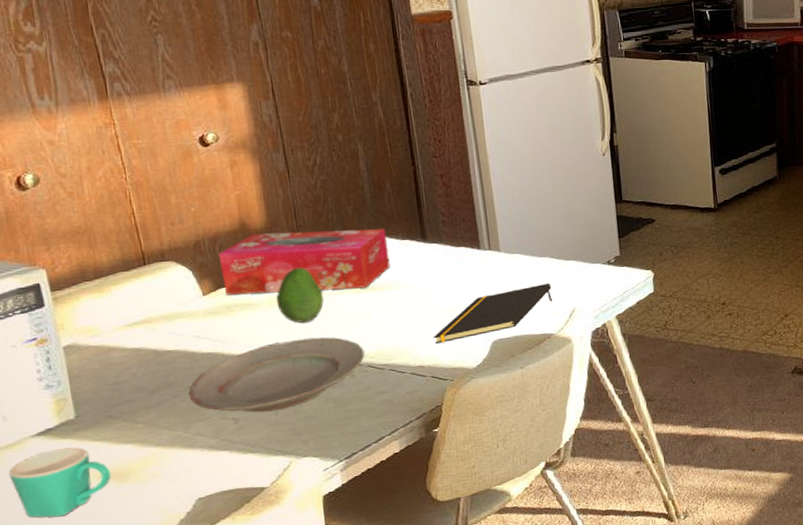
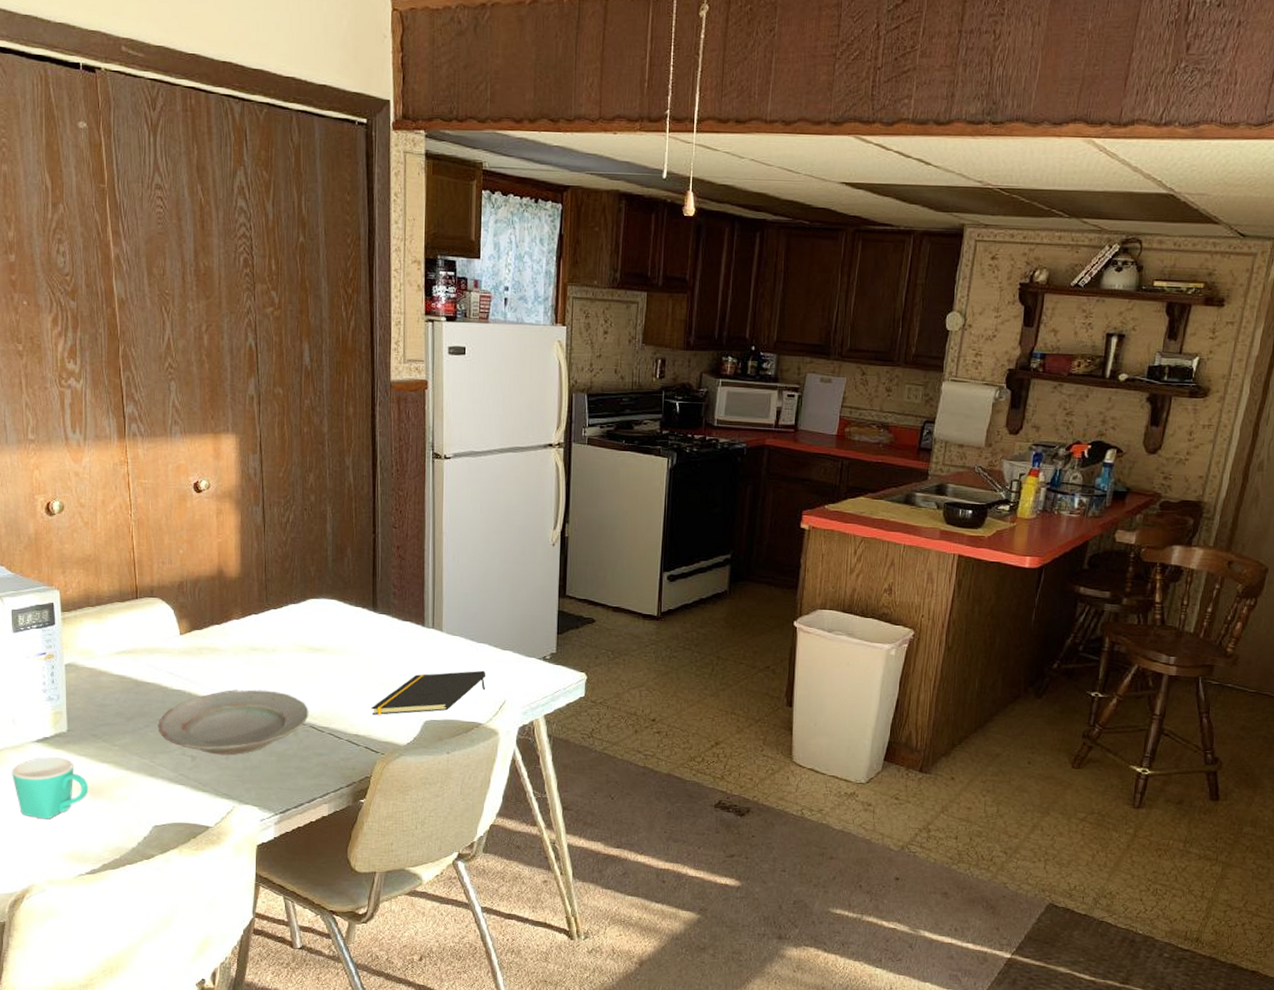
tissue box: present [218,228,390,295] -> none [197,582,342,649]
fruit: present [276,267,324,324] -> none [240,620,280,676]

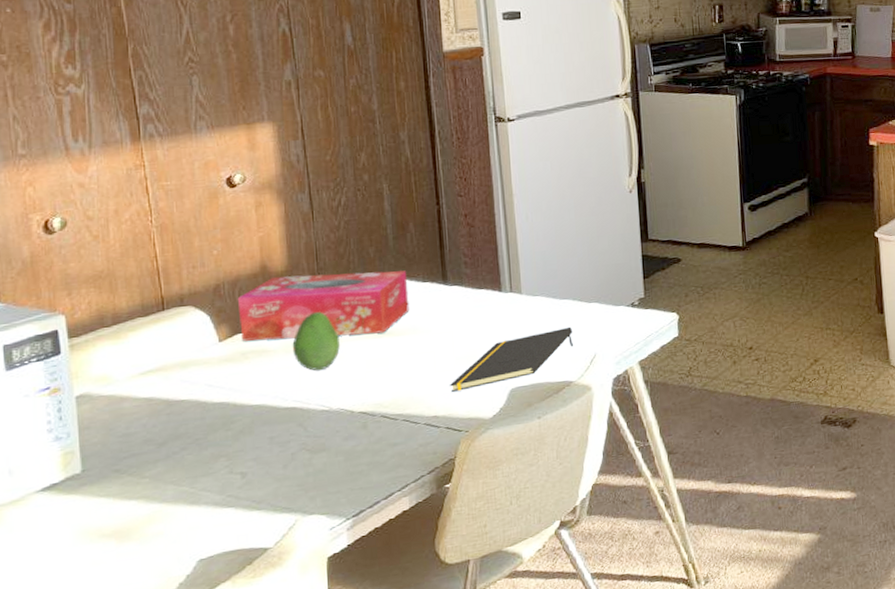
mug: present [12,757,89,820] -> none [10,503,113,581]
plate: present [158,689,309,756] -> none [197,385,379,467]
tissue box: none [197,582,342,649] -> present [237,270,410,341]
fruit: none [240,620,280,676] -> present [292,311,340,371]

